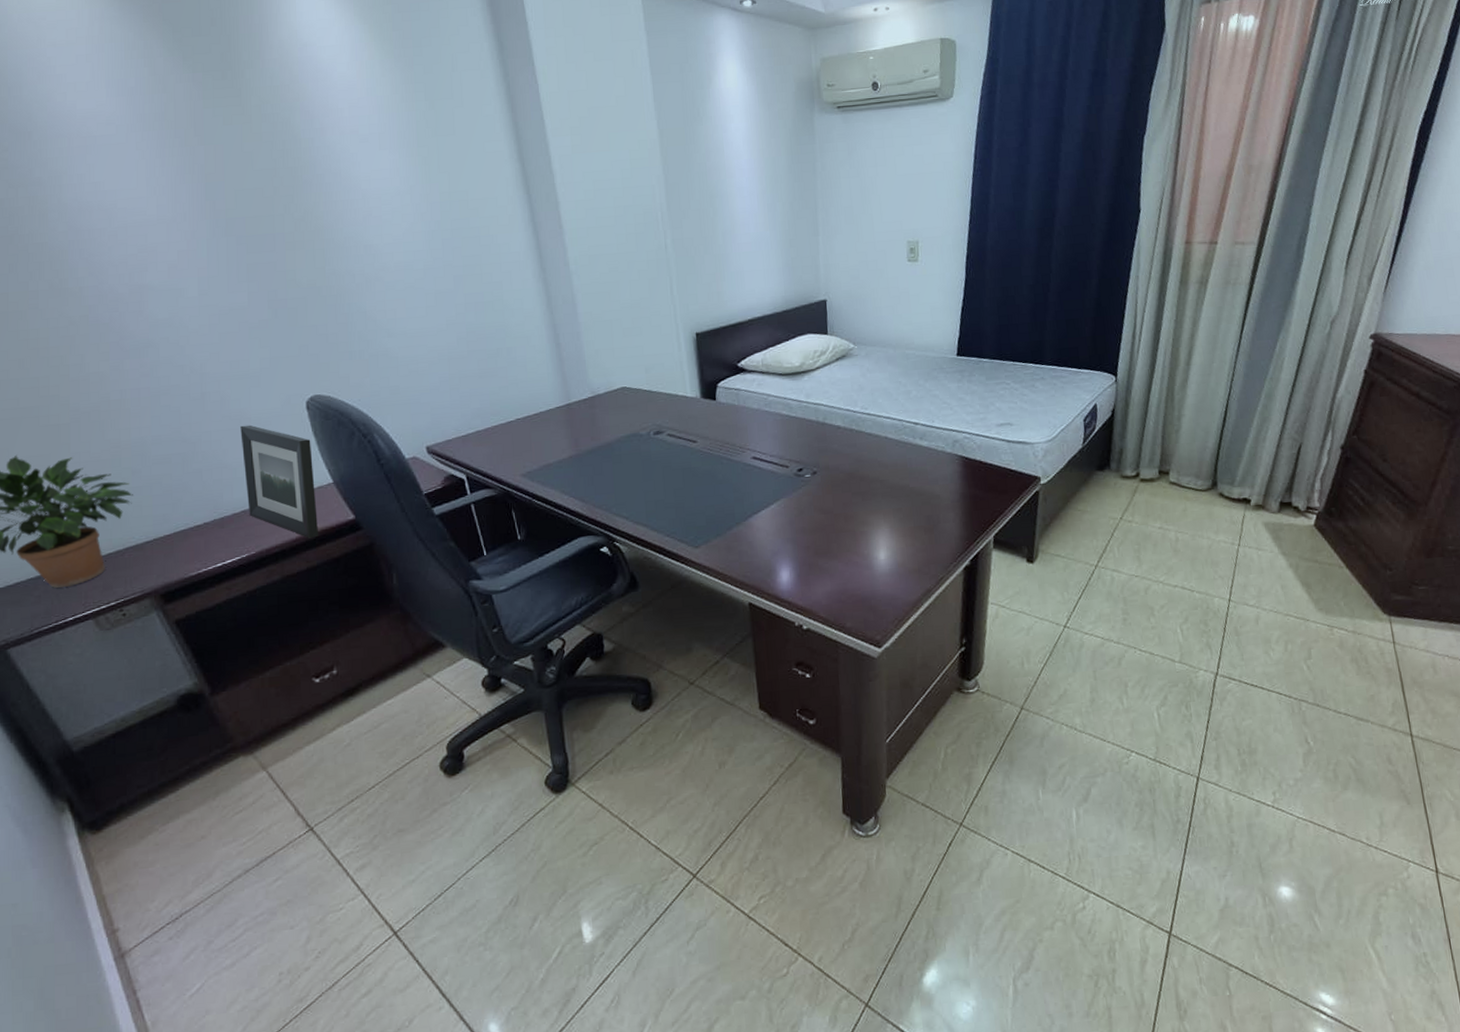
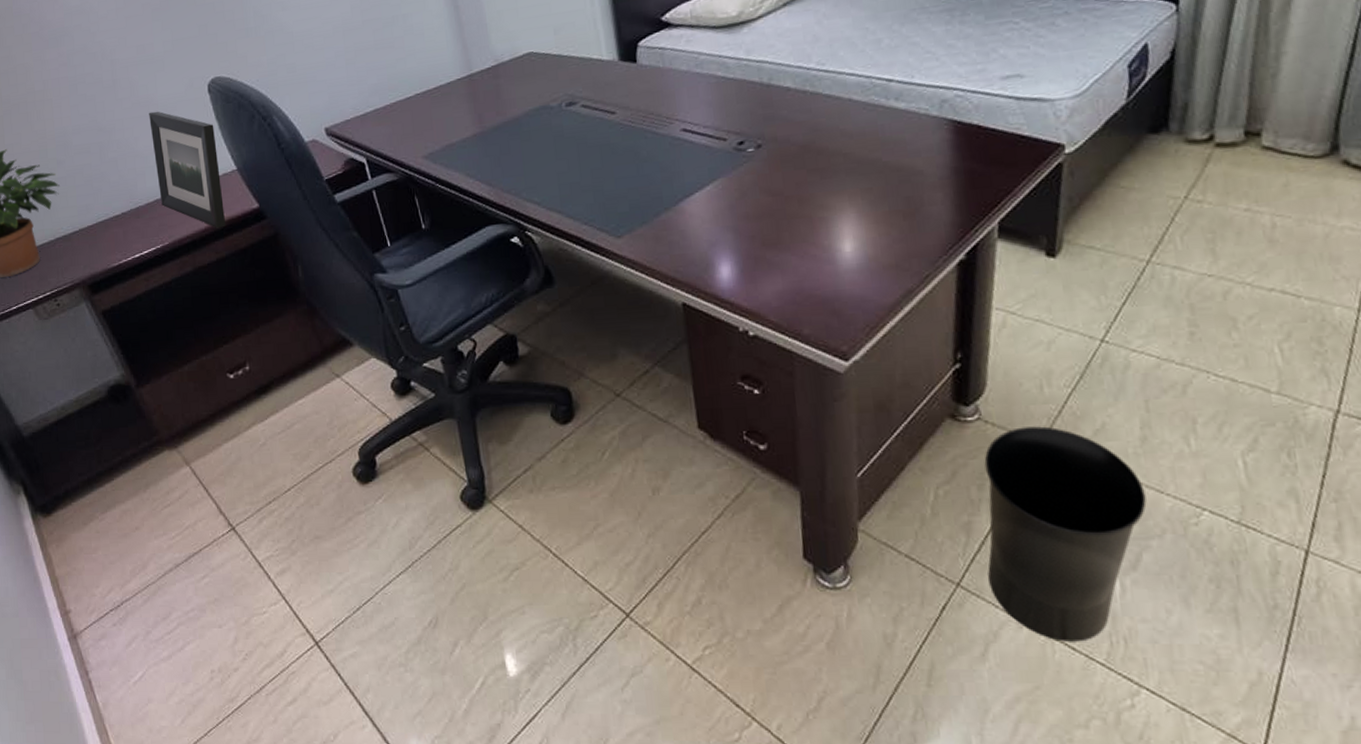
waste bin: none [981,694,1094,863] -> present [984,426,1147,642]

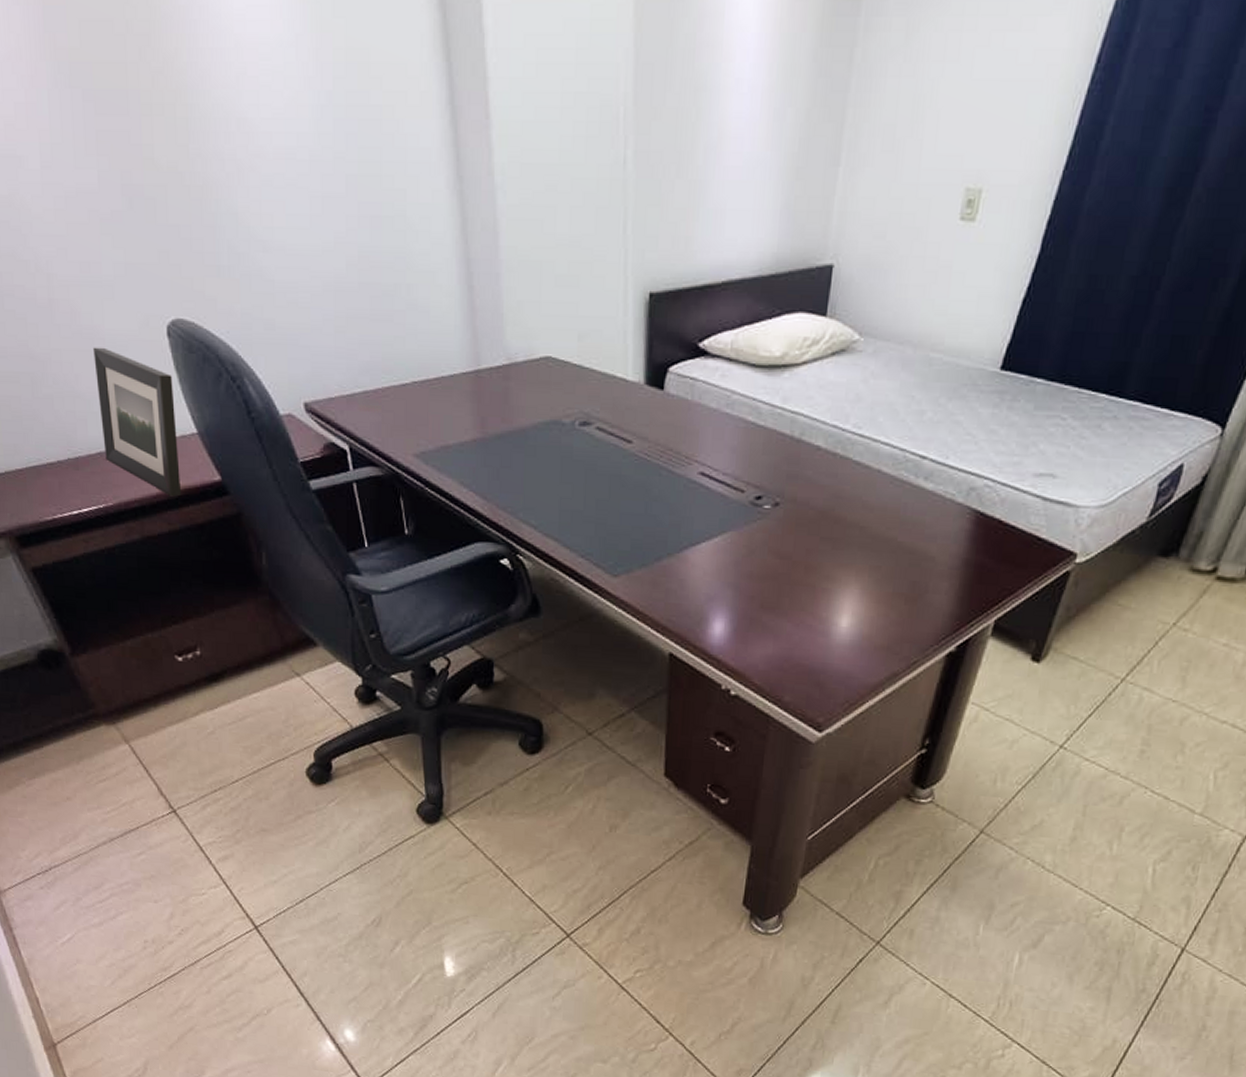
waste bin: present [984,426,1147,642] -> none [905,814,1062,1001]

